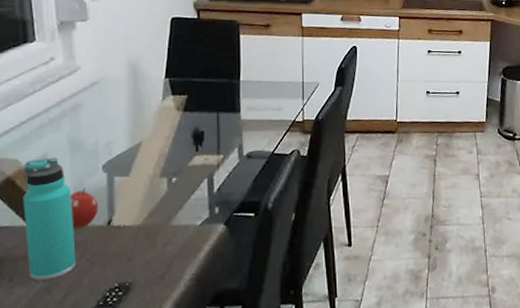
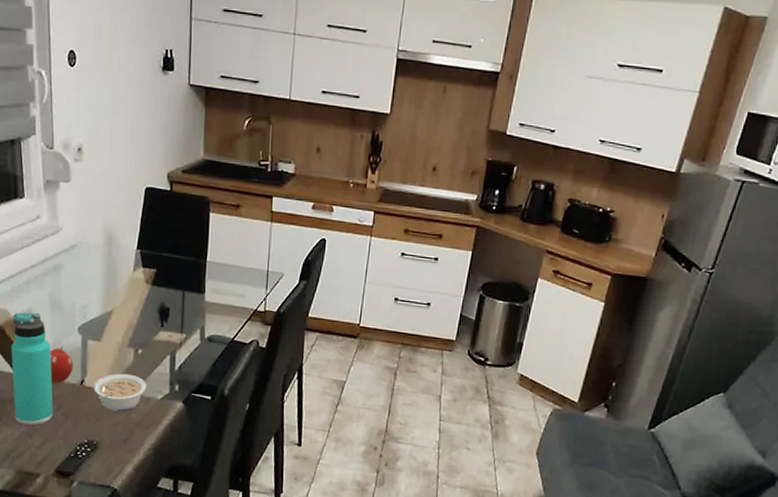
legume: none [122,204,184,248] -> present [93,373,147,412]

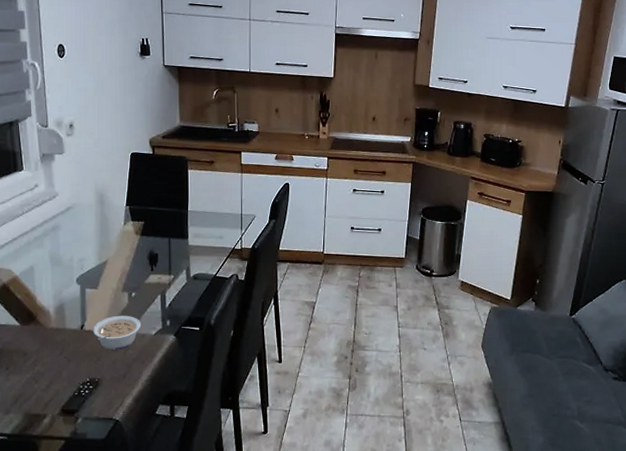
thermos bottle: present [11,312,53,426] -> none [15,269,56,372]
fruit: present [50,346,74,384] -> none [52,297,74,331]

